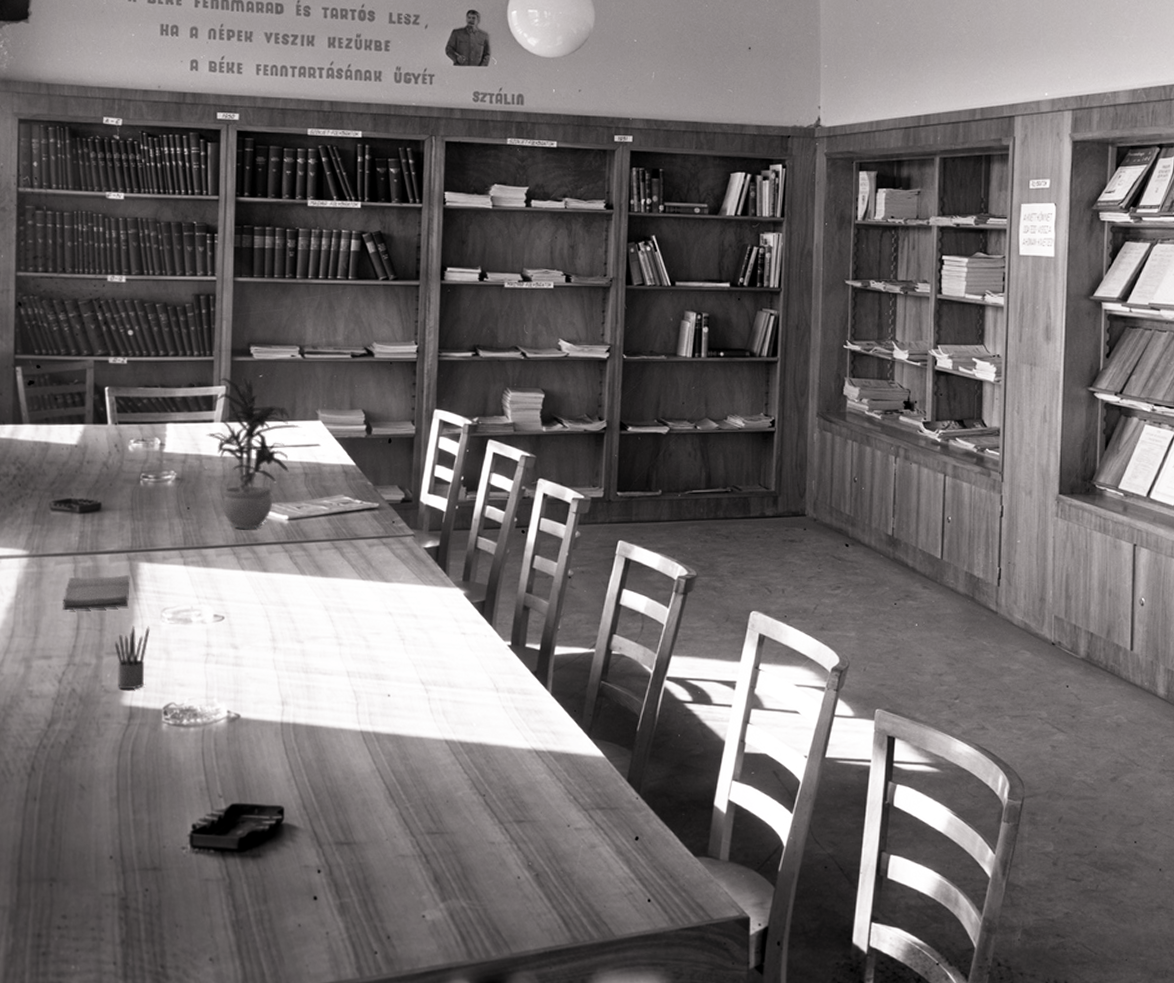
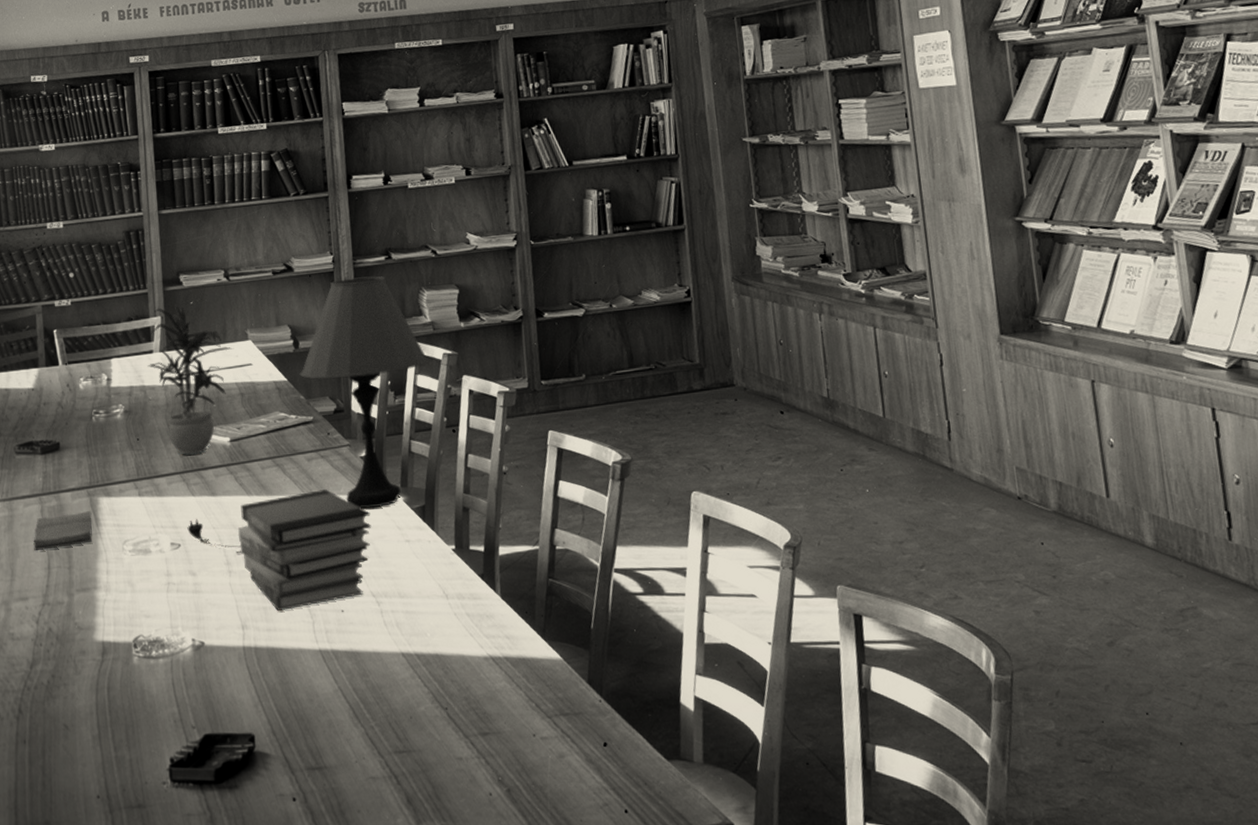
pencil box: present [114,626,150,690] -> none [83,560,114,625]
table lamp: none [233,370,507,633] -> present [187,276,430,555]
book stack: none [286,576,428,691] -> present [237,489,372,612]

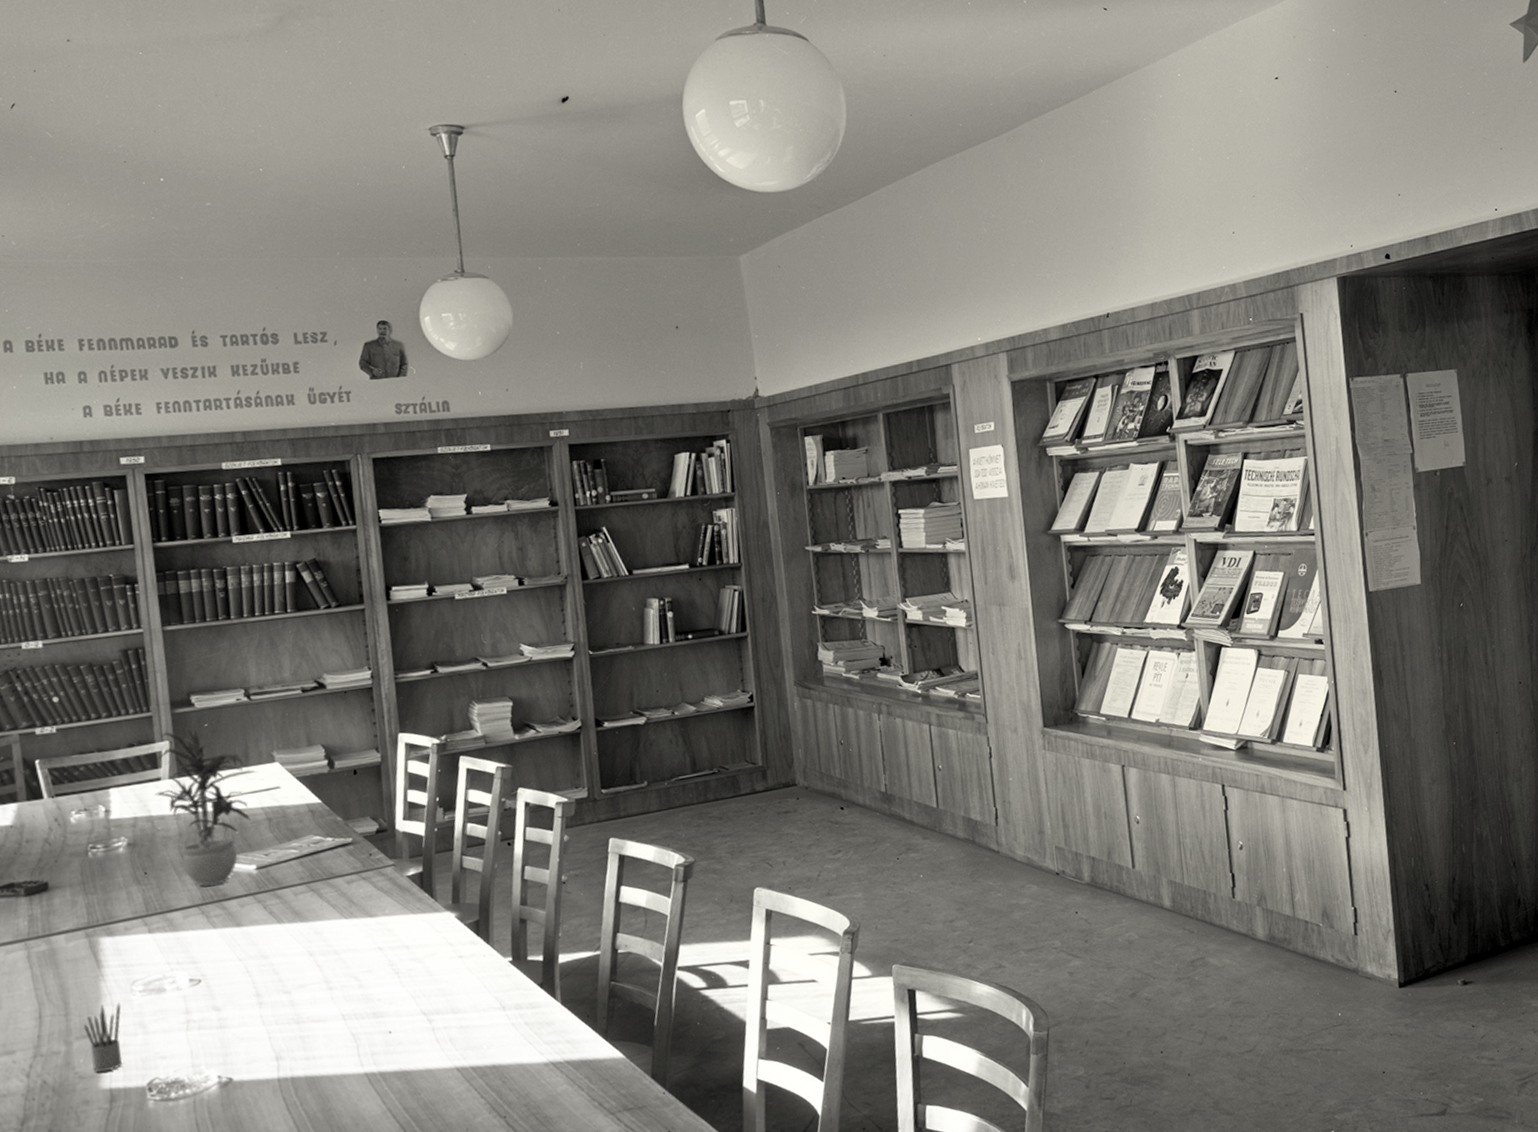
diary: present [33,510,93,552] -> none [19,952,94,1001]
pencil box: none [83,560,114,625] -> present [83,1002,122,1073]
table lamp: present [187,276,430,555] -> none [208,691,482,986]
book stack: present [237,489,372,612] -> none [268,911,421,1039]

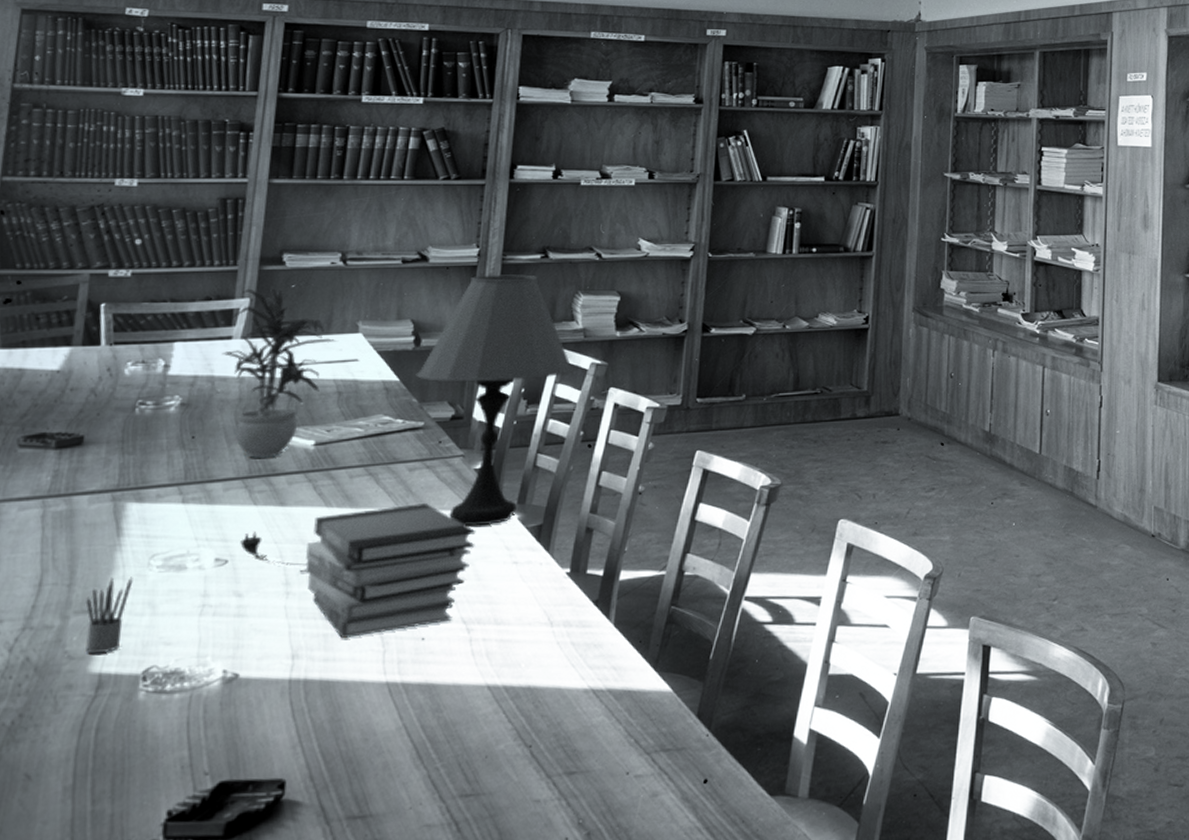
table lamp: none [208,691,482,986] -> present [240,274,575,574]
book stack: none [268,911,421,1039] -> present [305,503,476,639]

